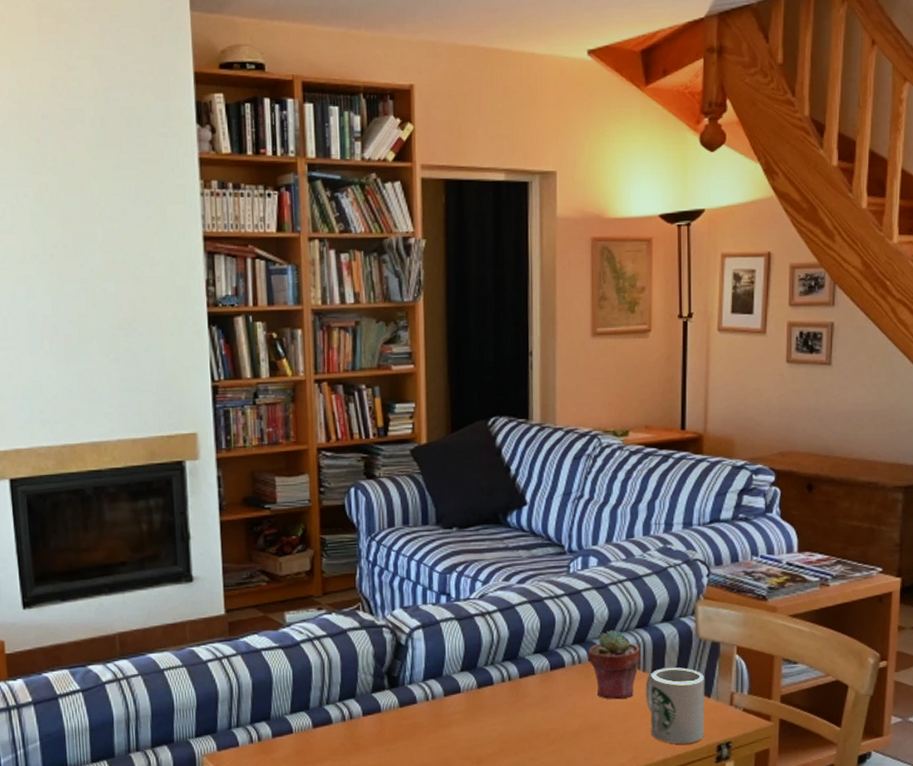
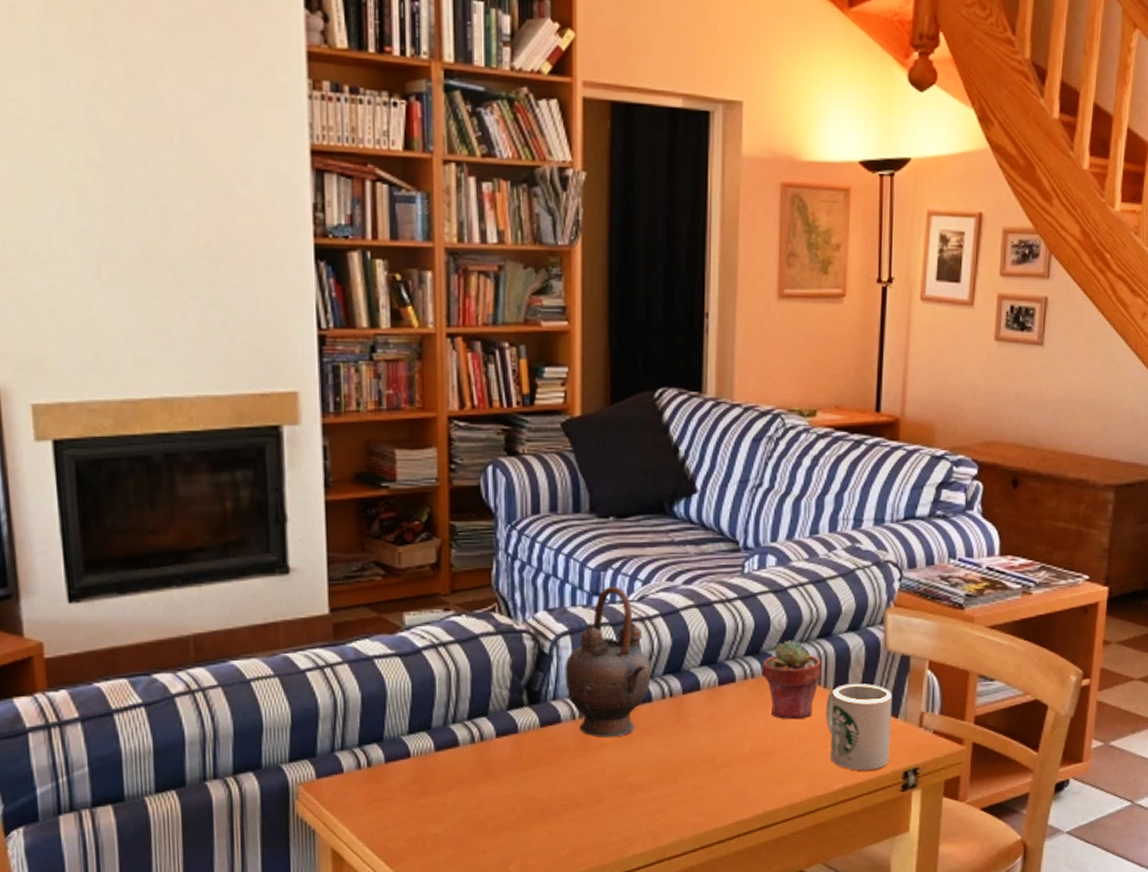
teapot: none [419,586,492,716] -> present [565,585,651,738]

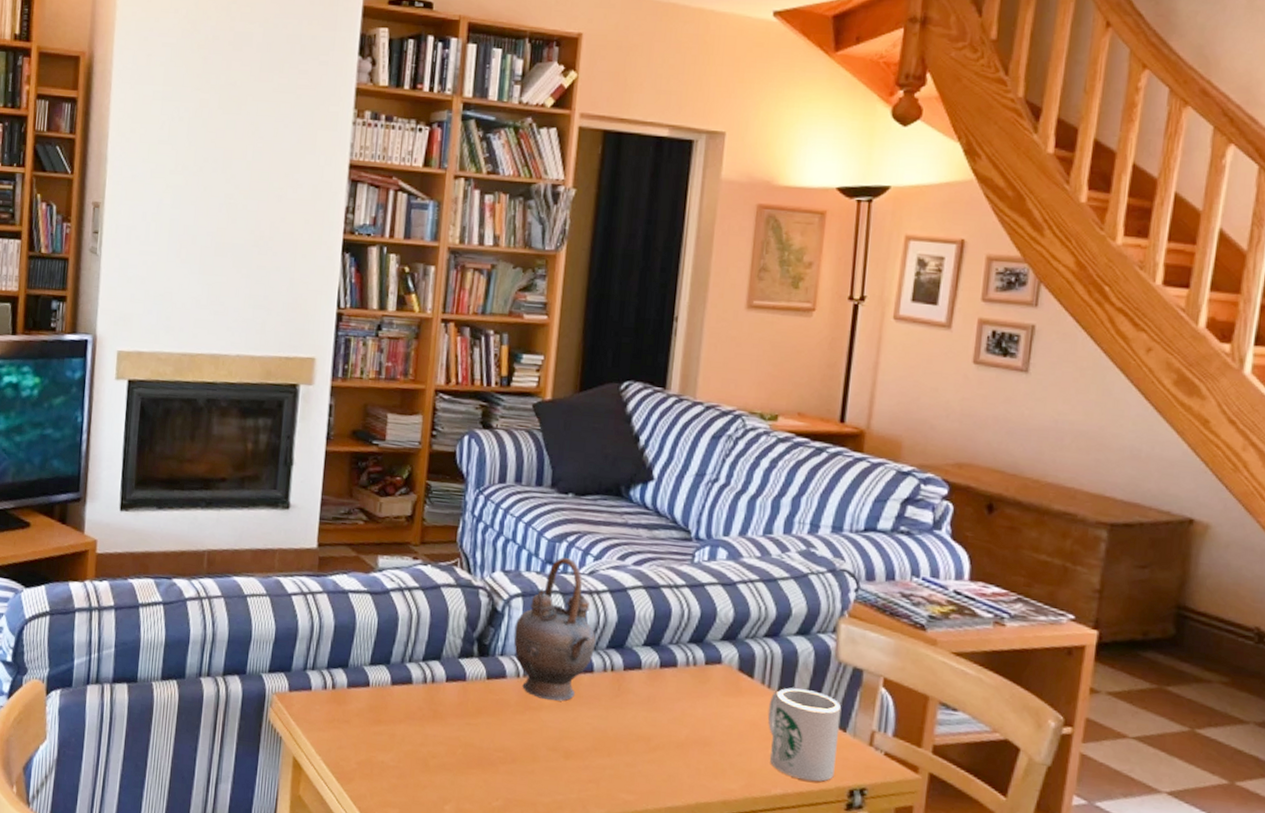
potted succulent: present [762,640,821,720] -> none [705,633,767,716]

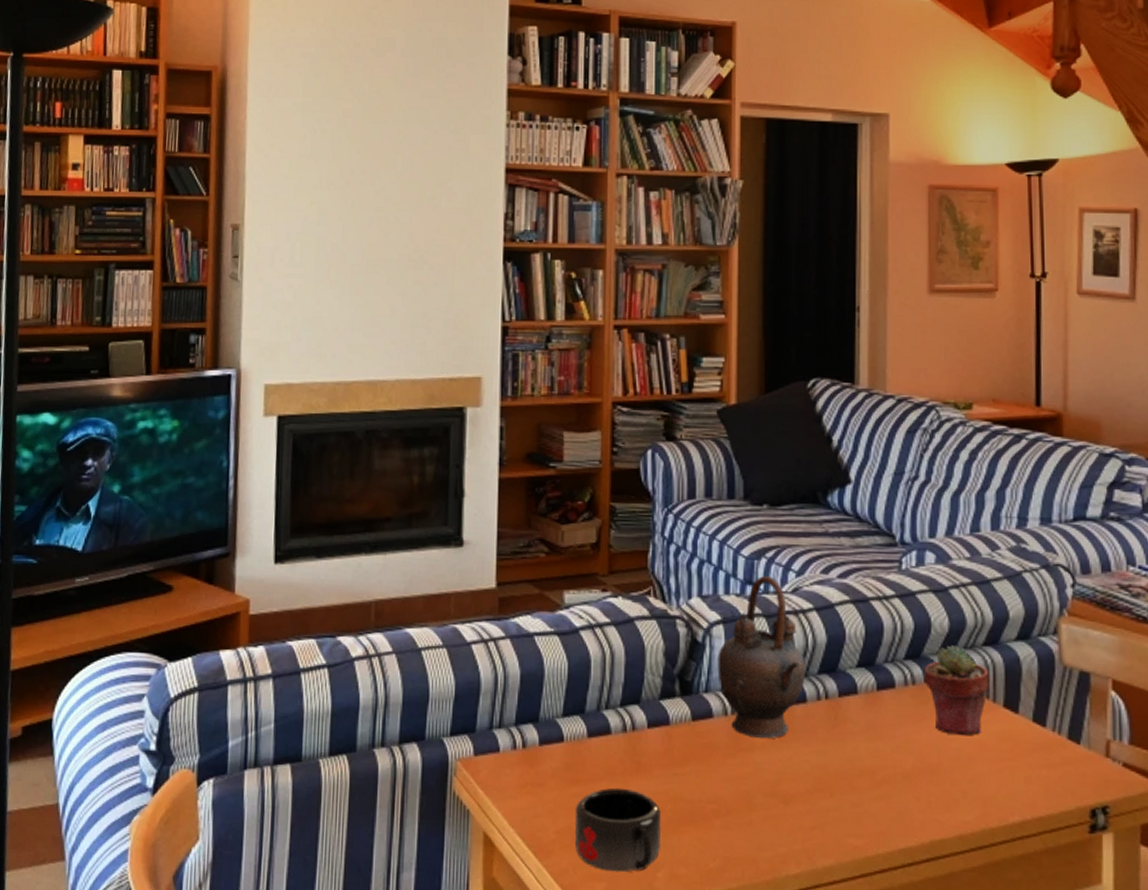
mug: none [373,730,452,803] -> present [574,787,661,873]
potted succulent: none [705,633,767,716] -> present [923,645,989,736]
mug: present [767,687,842,782] -> none [996,700,1073,804]

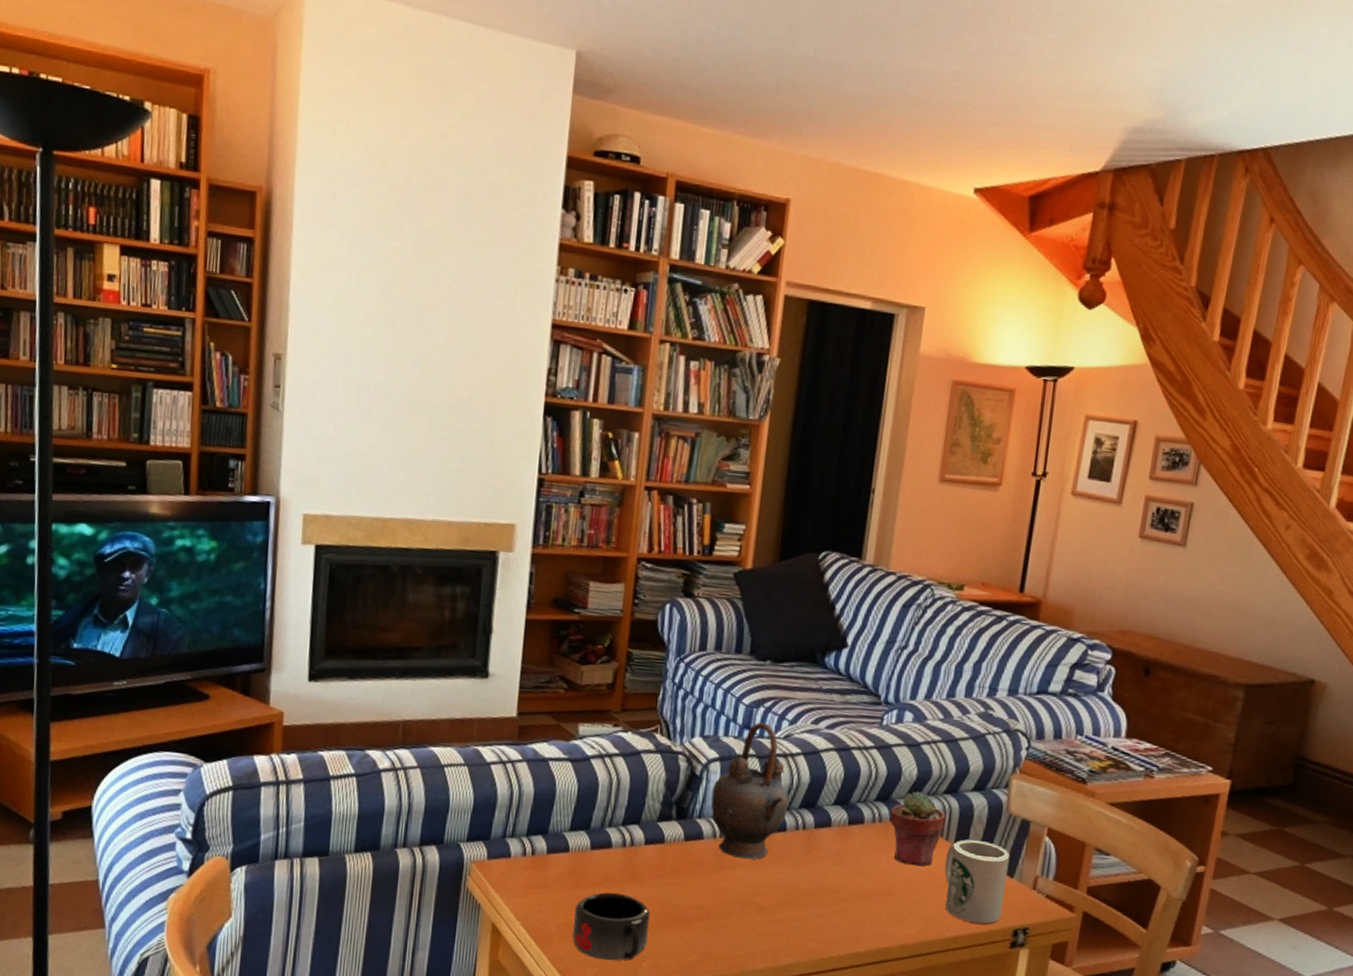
mug: none [996,700,1073,804] -> present [944,839,1011,924]

